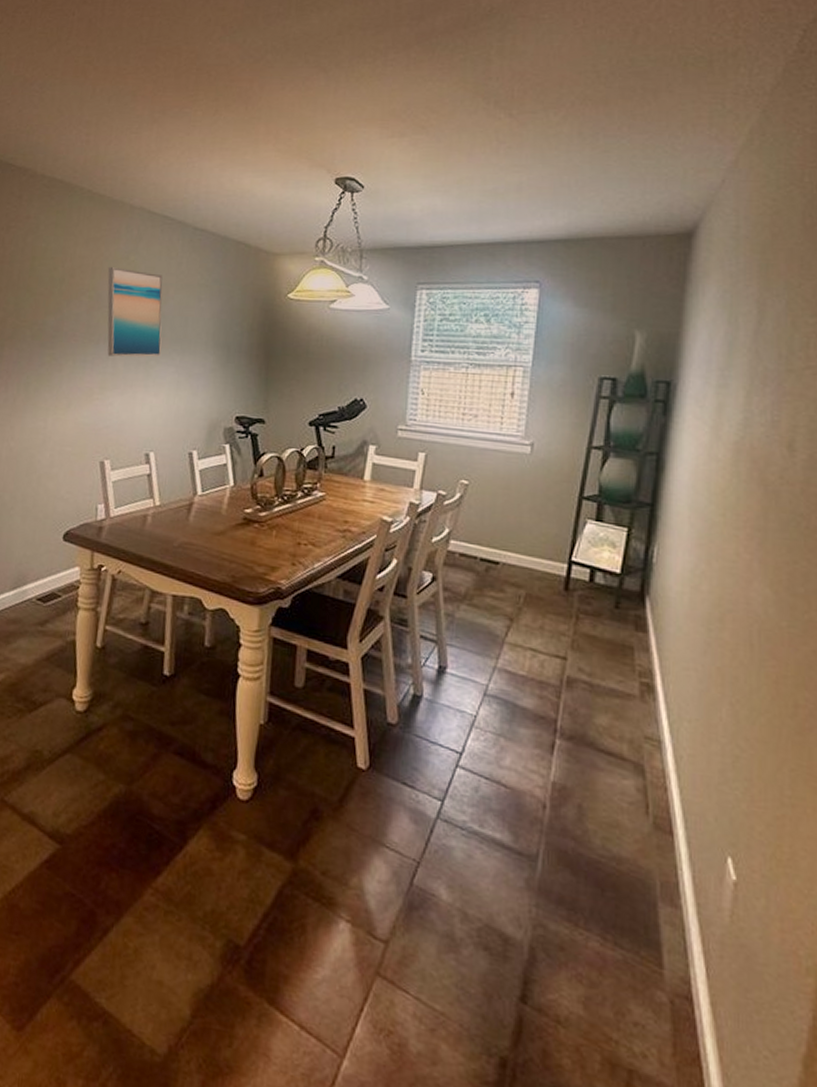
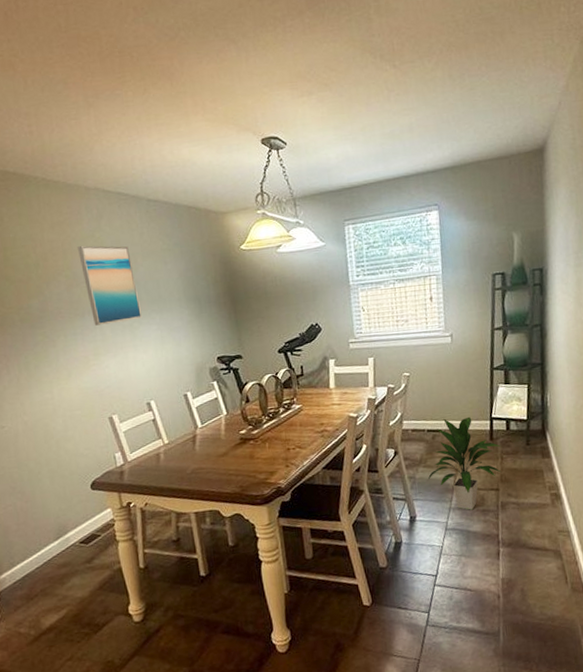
indoor plant: none [472,548,579,677] -> present [428,416,502,510]

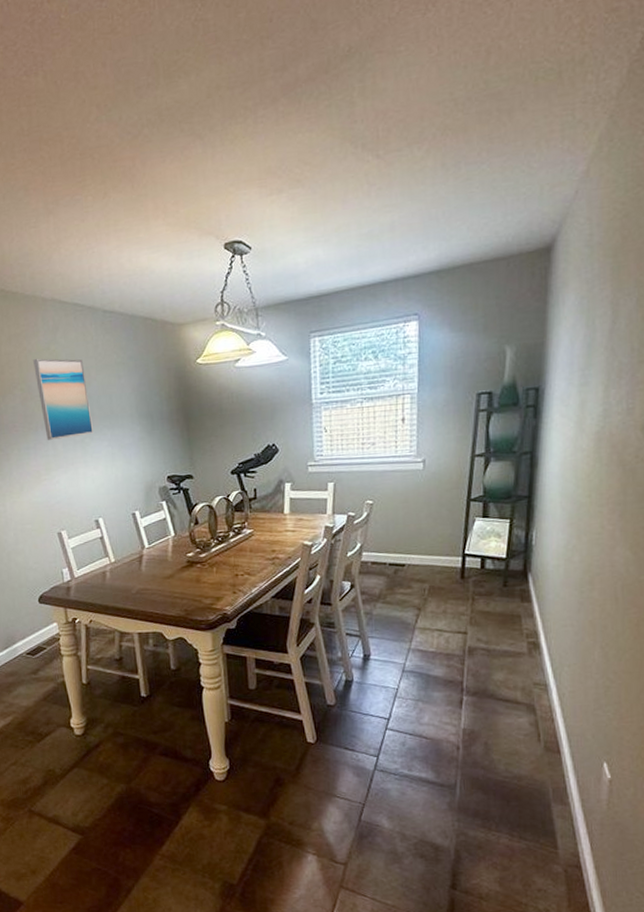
indoor plant: present [428,416,502,510] -> none [387,551,473,653]

